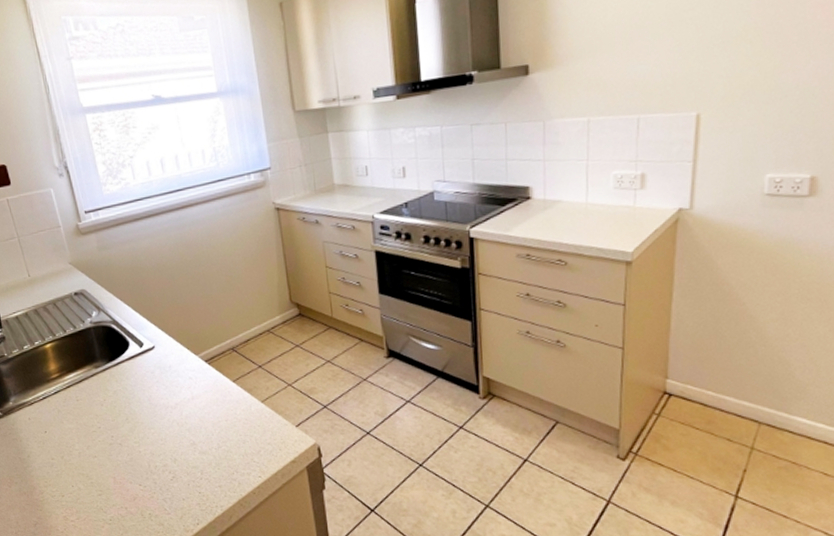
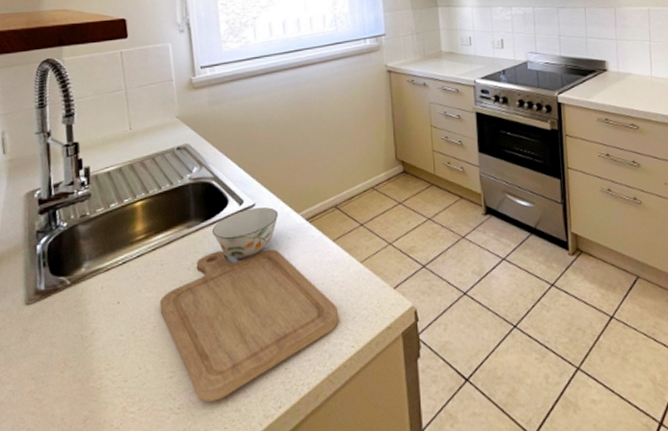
chopping board: none [80,388,245,516] -> present [159,248,339,402]
soup bowl: none [118,349,178,398] -> present [213,207,279,261]

